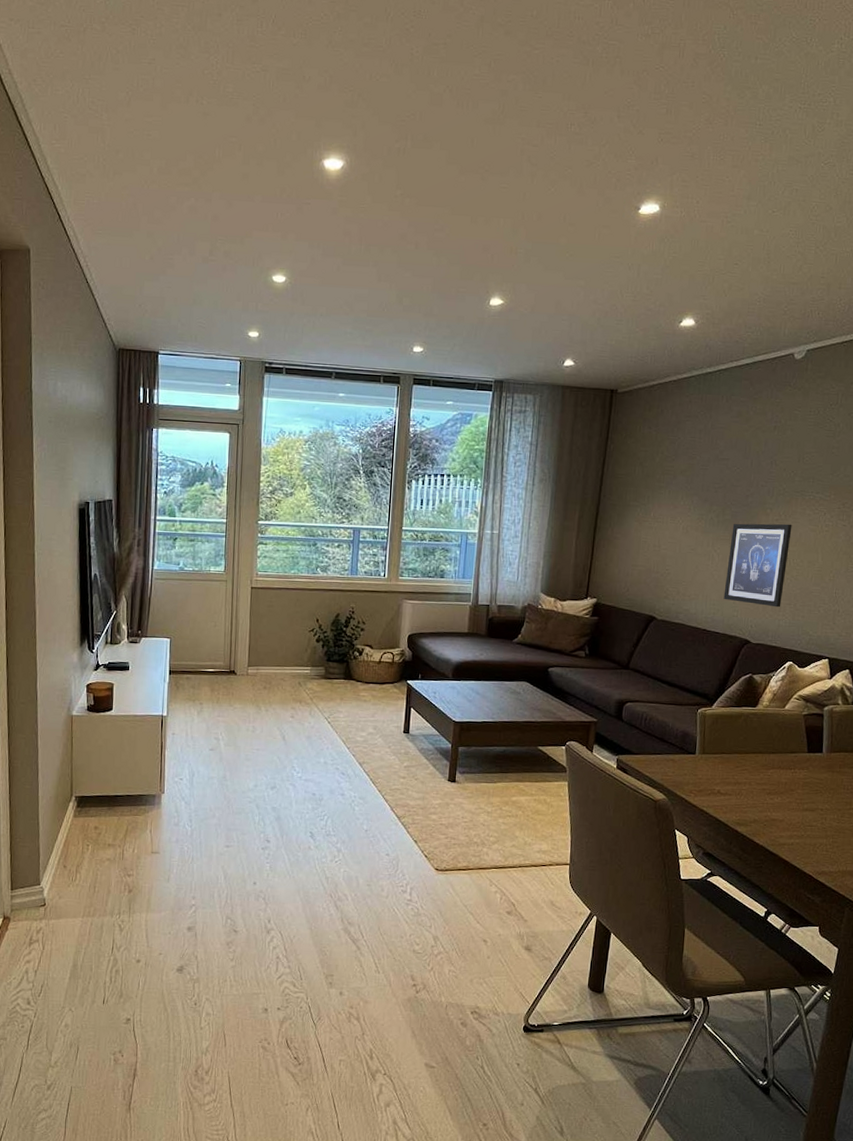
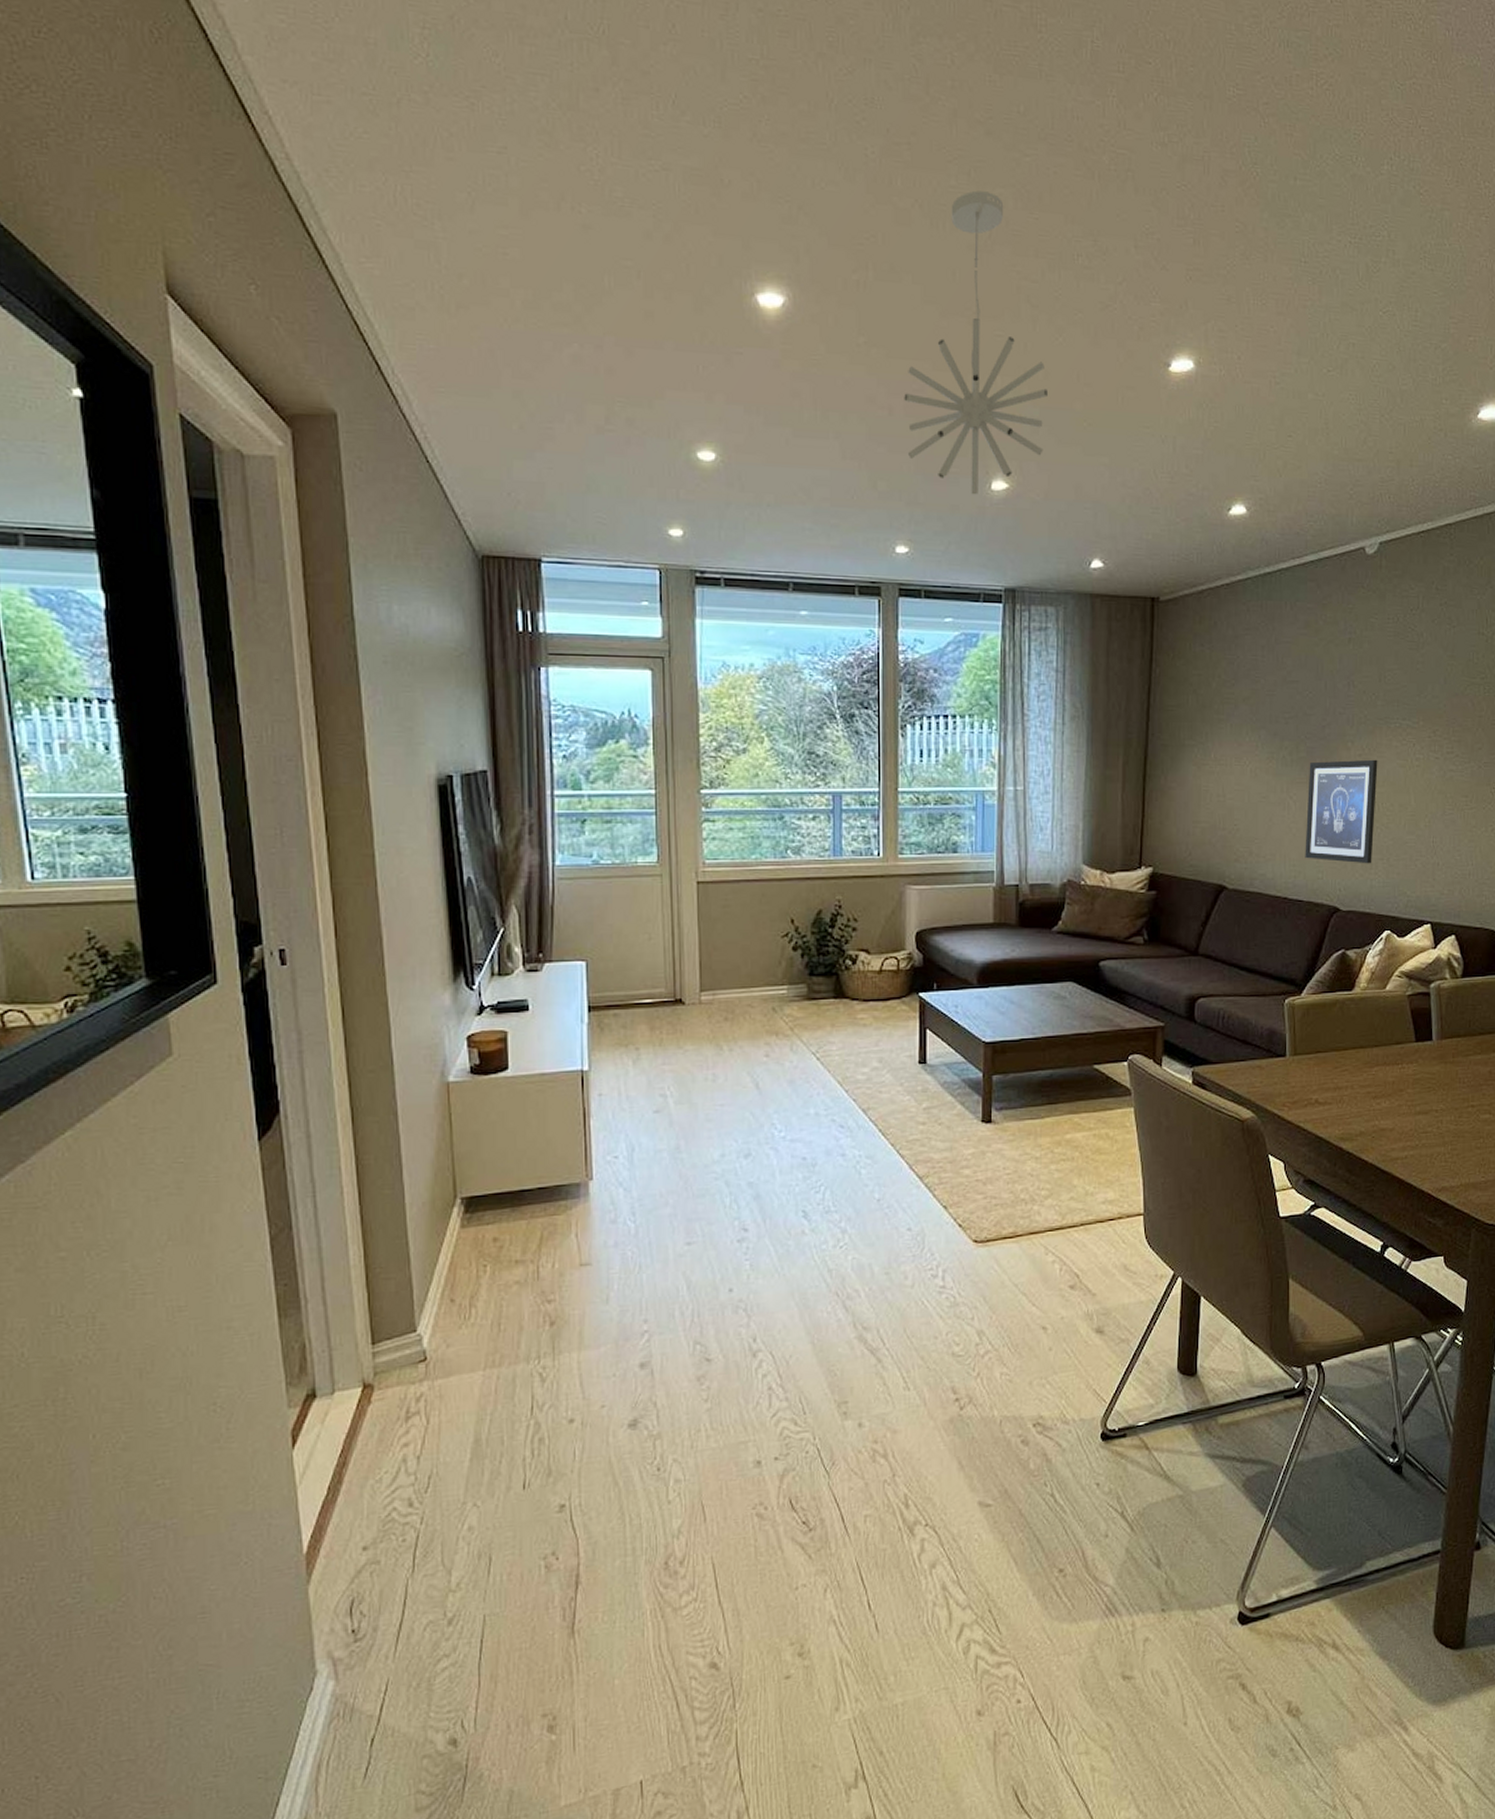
pendant light: none [427,77,540,309] -> present [904,190,1049,495]

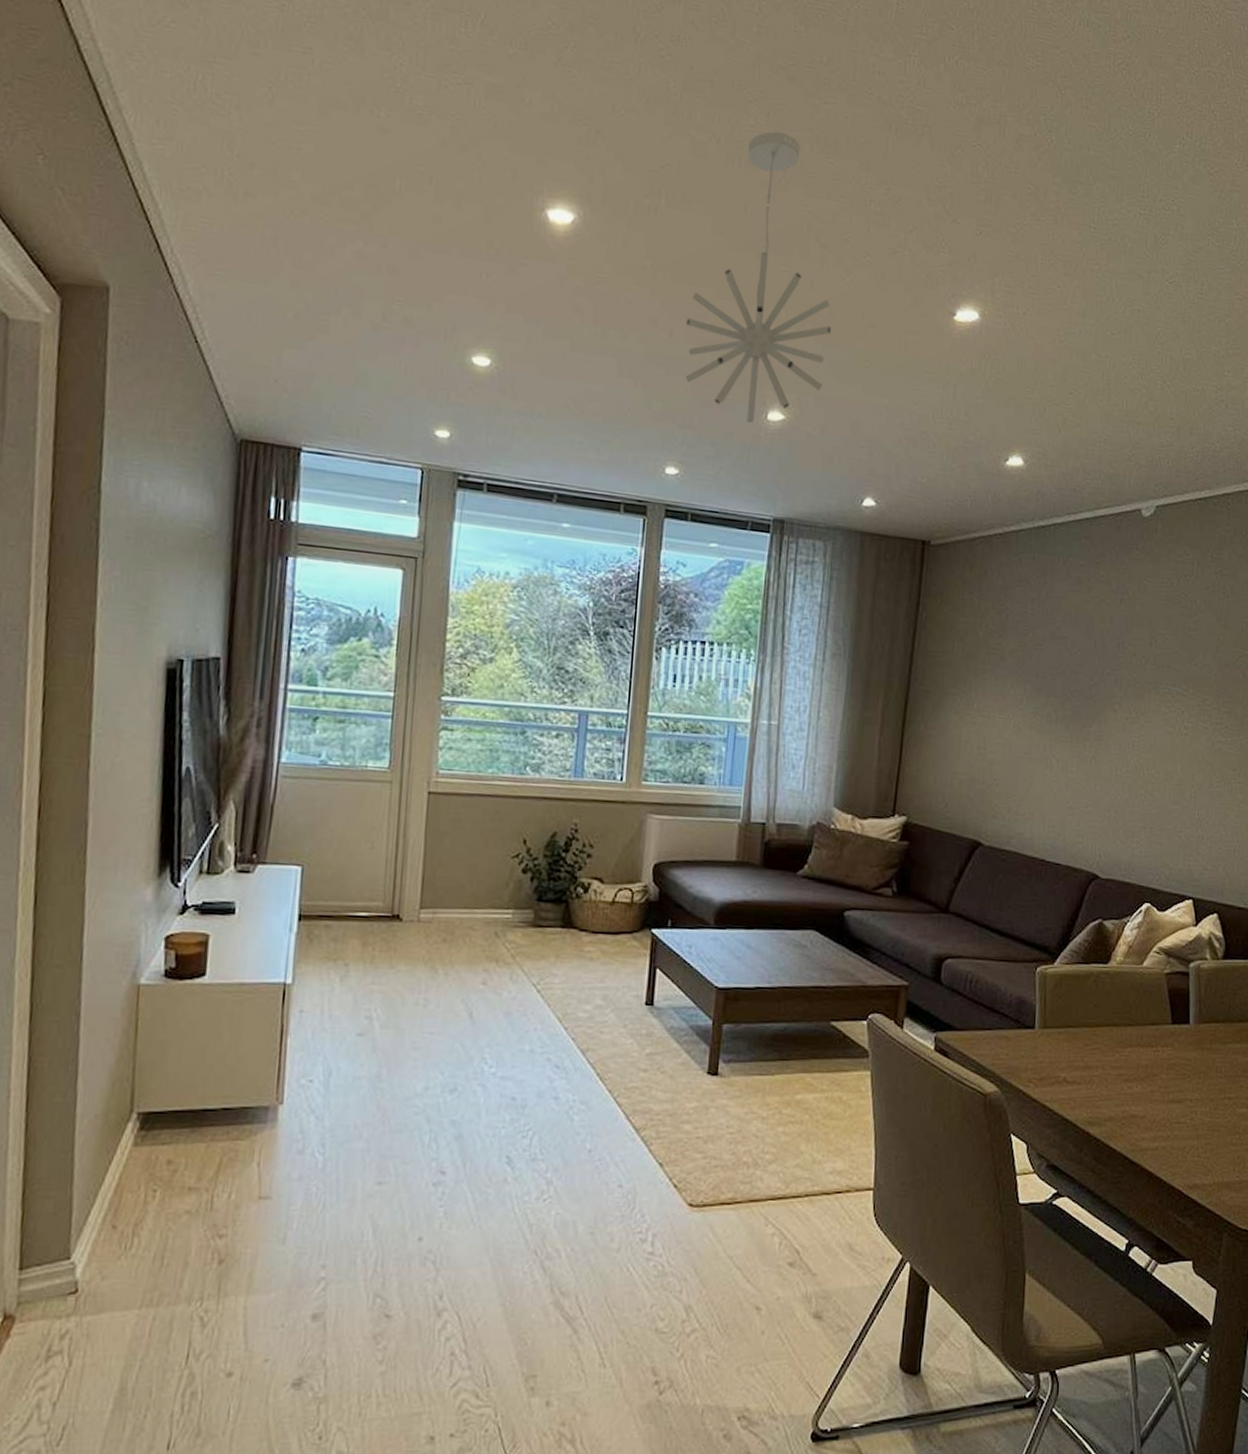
wall art: present [1305,759,1378,864] -> none [1065,721,1145,832]

